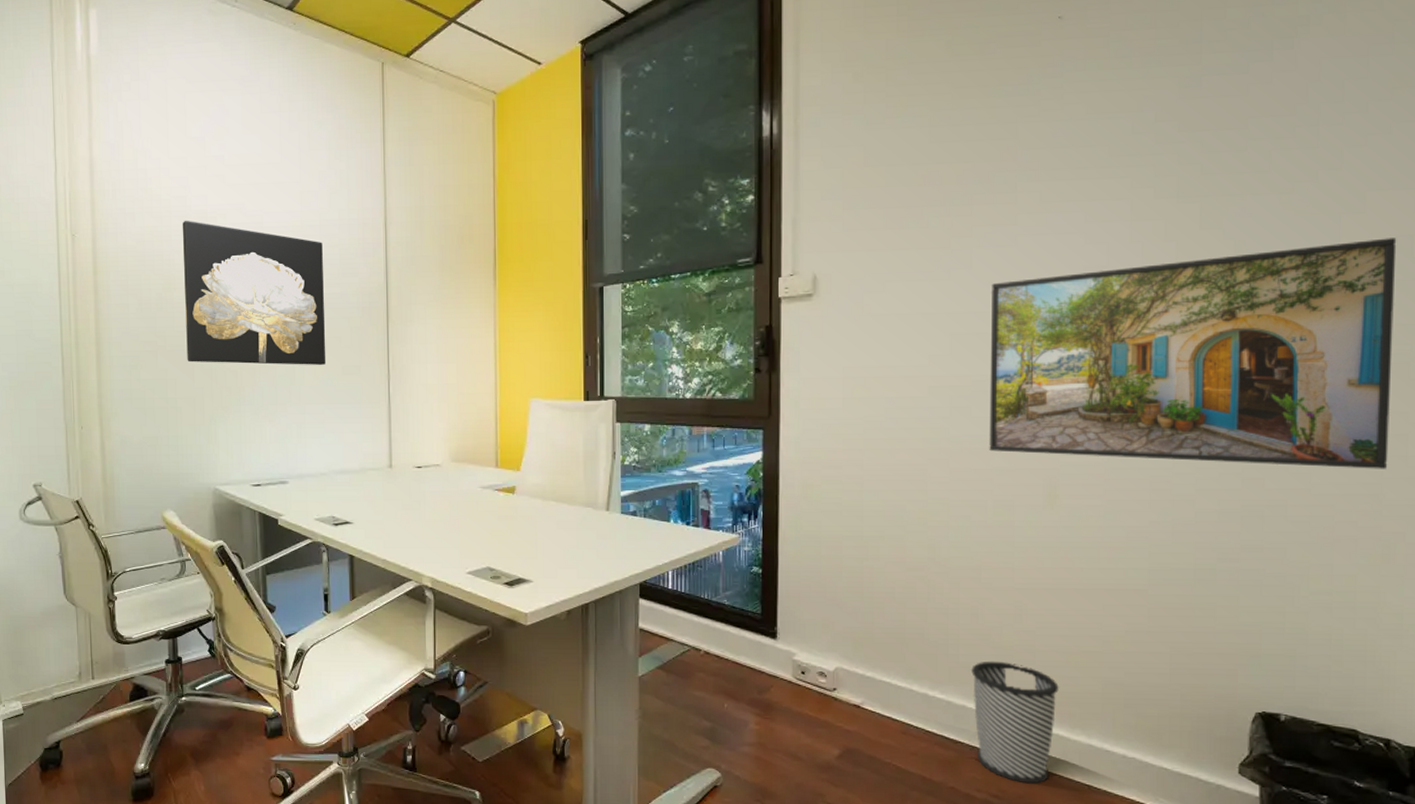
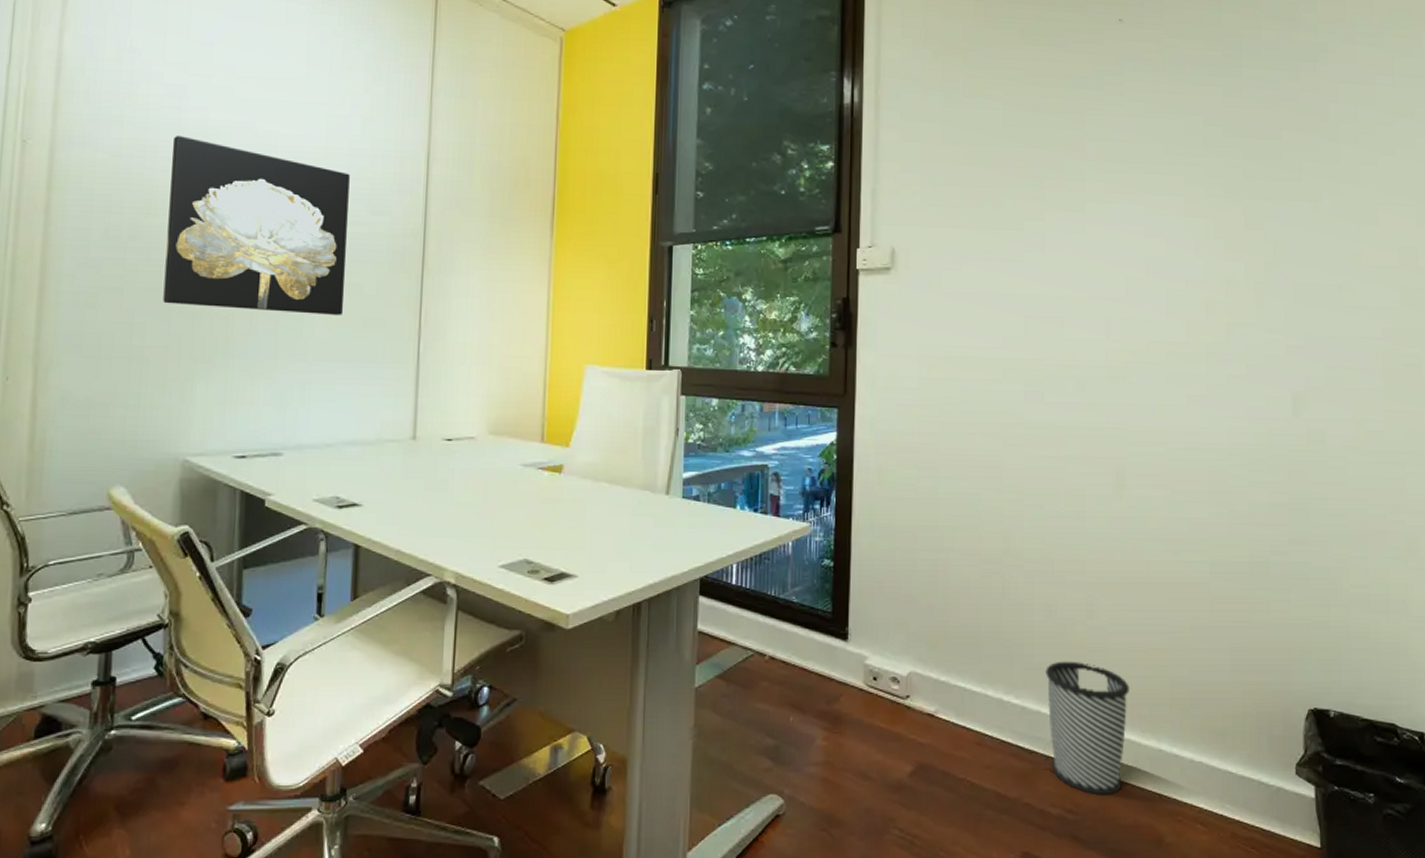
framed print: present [989,238,1397,469] -> none [1061,249,1408,465]

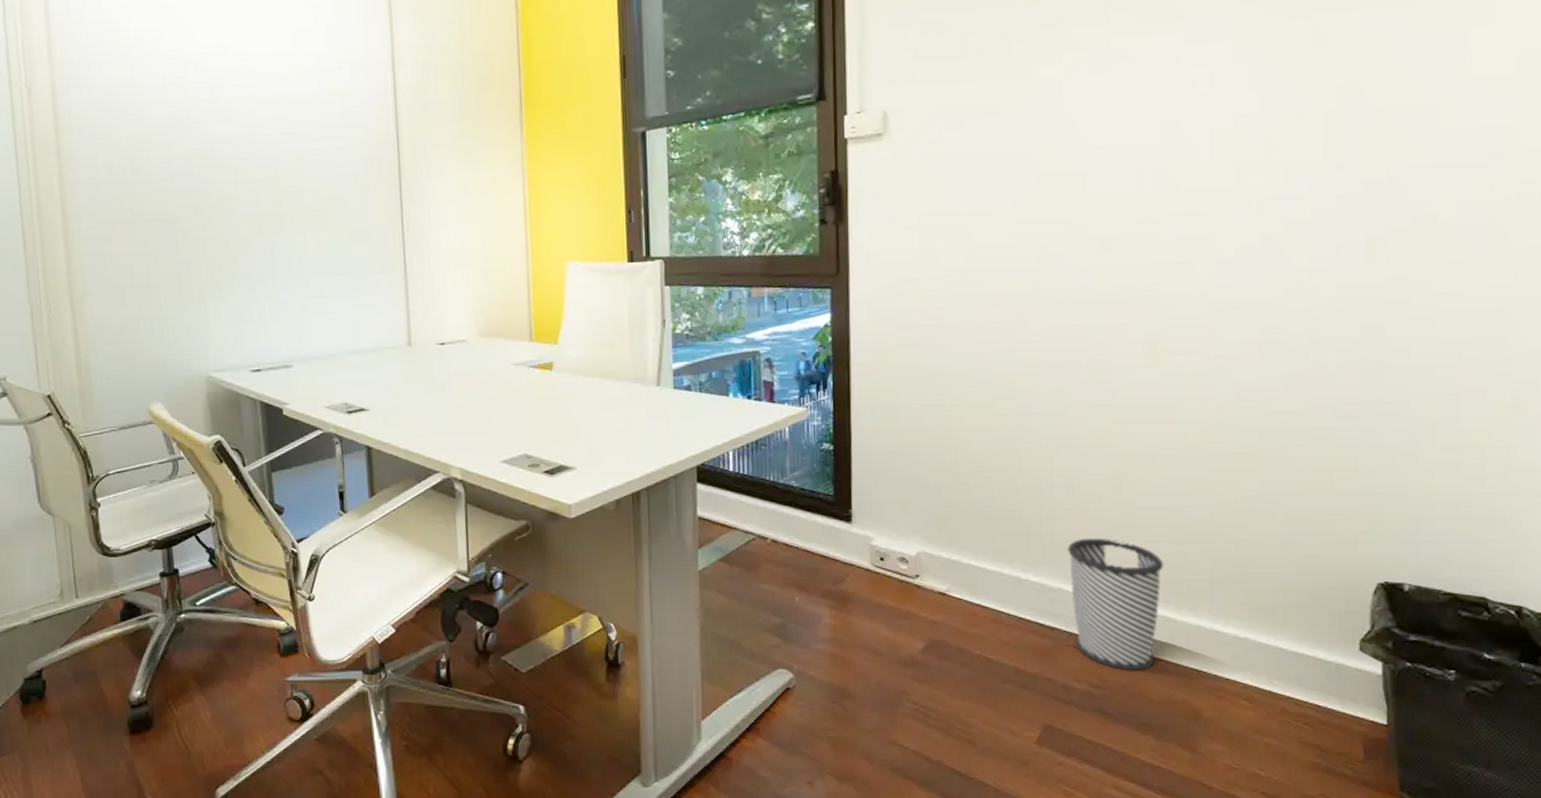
wall art: present [163,135,350,316] -> none [156,67,331,232]

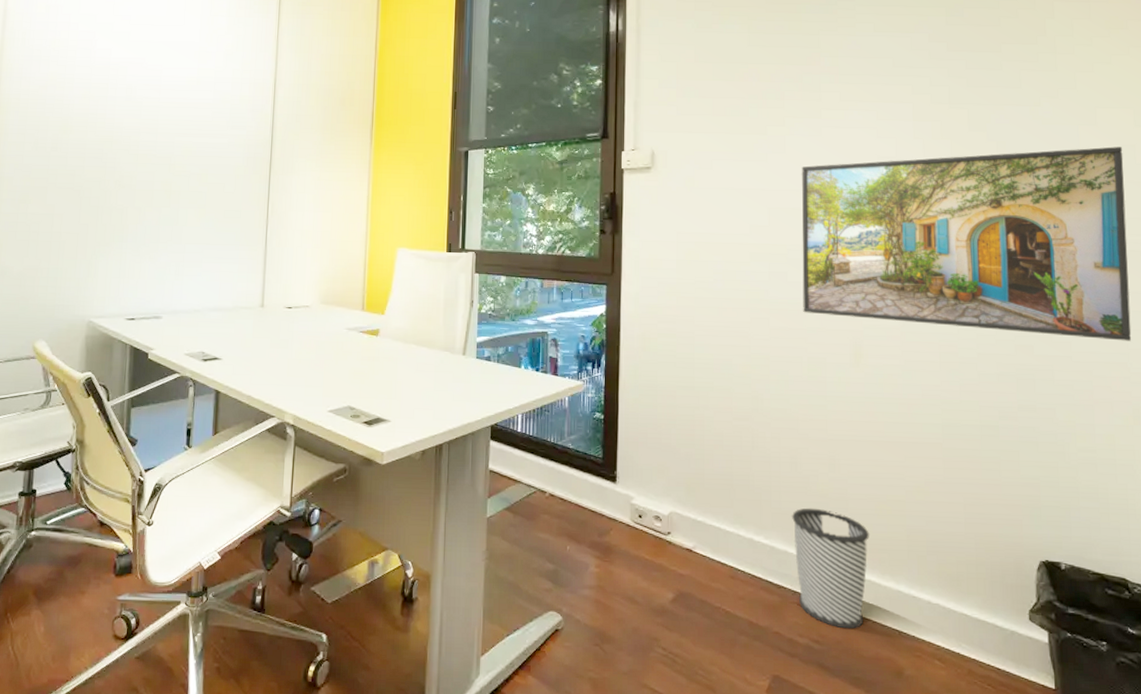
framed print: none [1082,53,1528,312] -> present [802,146,1132,341]

